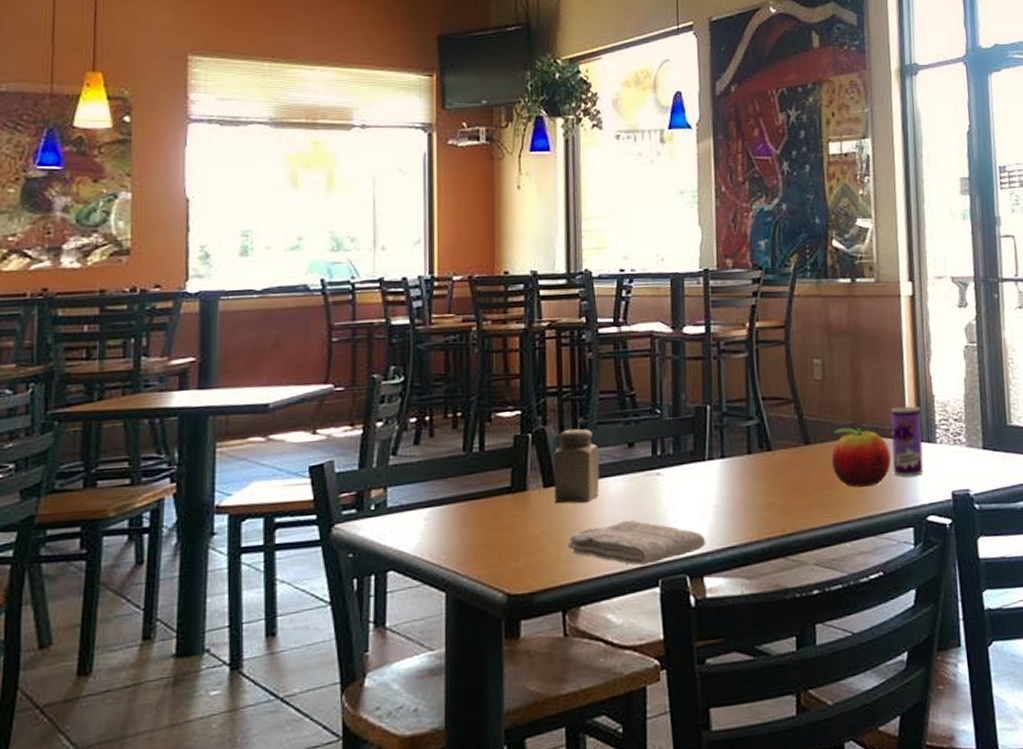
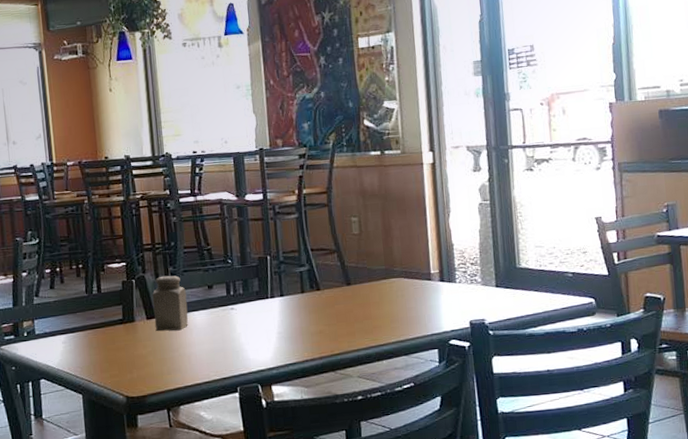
washcloth: present [567,519,706,566] -> none [167,343,272,377]
fruit: present [831,427,891,488] -> none [369,271,418,318]
beverage can: present [890,406,924,477] -> none [417,253,446,309]

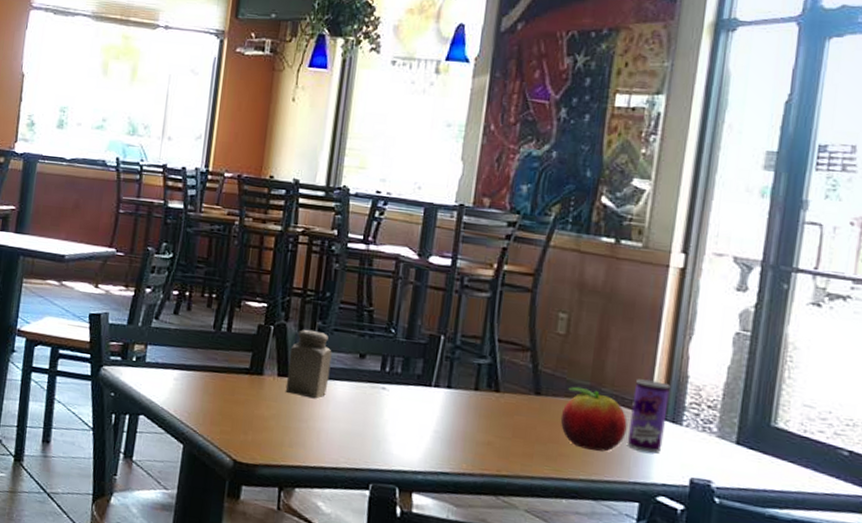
fruit: none [369,271,418,318] -> present [560,386,628,452]
beverage can: none [417,253,446,309] -> present [626,379,670,453]

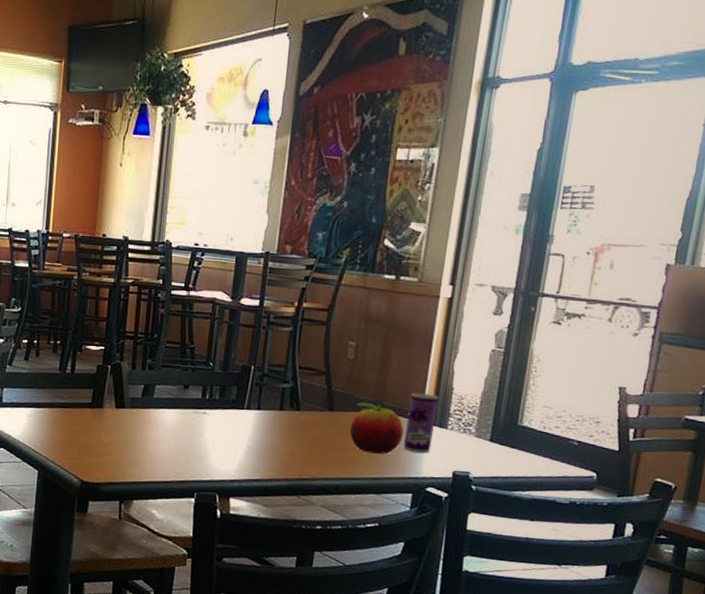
salt shaker: present [285,329,332,399] -> none [122,367,161,425]

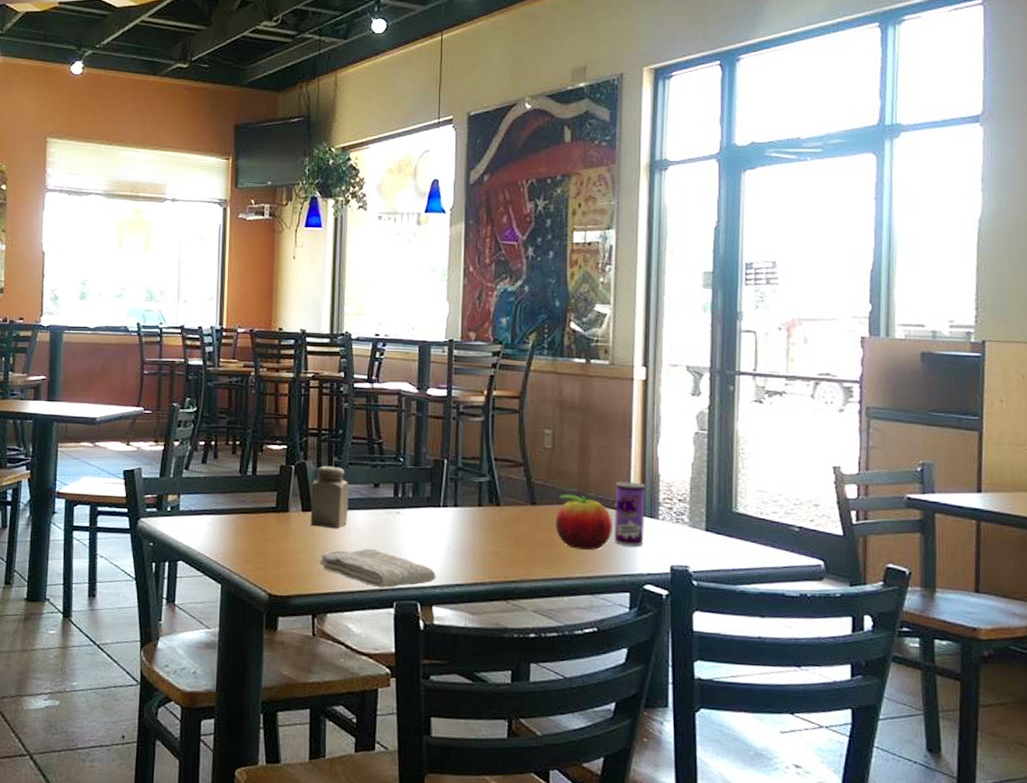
salt shaker: none [122,367,161,425] -> present [310,465,349,529]
washcloth: none [128,443,236,480] -> present [319,548,436,588]

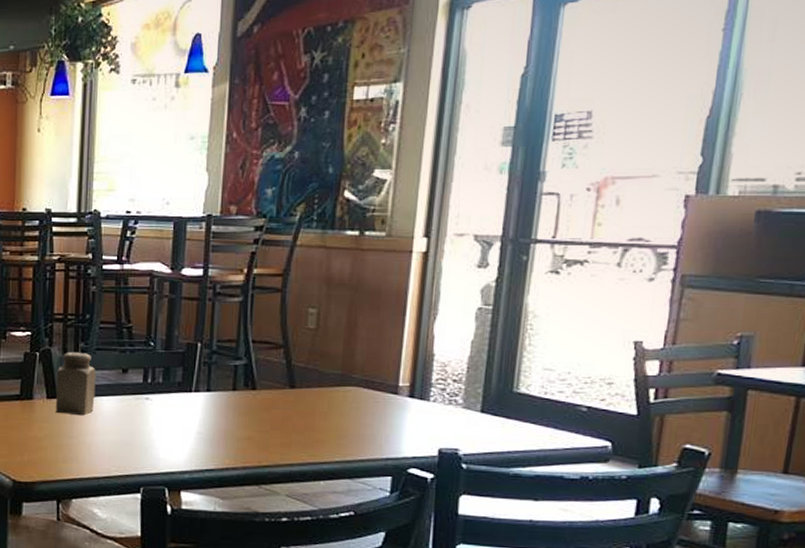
washcloth: present [319,548,436,588] -> none [64,434,186,474]
fruit: present [555,493,612,550] -> none [314,376,378,433]
beverage can: present [614,482,645,547] -> none [378,362,417,430]

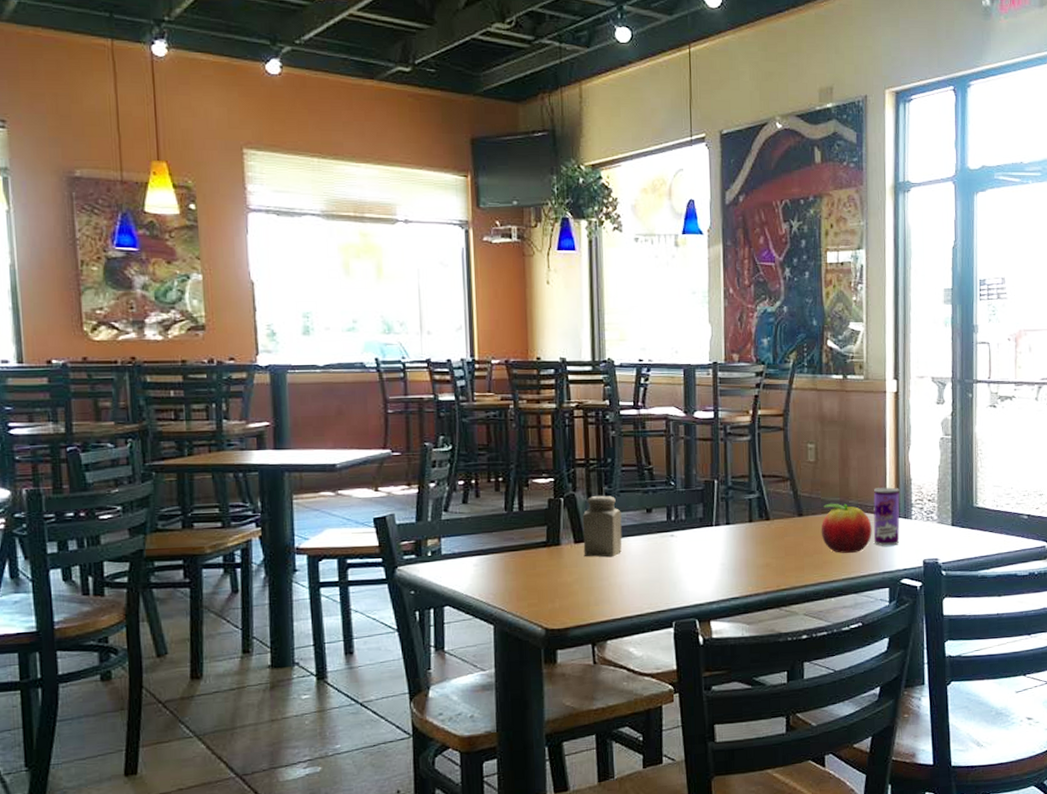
fruit: none [314,376,378,433] -> present [821,503,872,553]
beverage can: none [378,362,417,430] -> present [873,487,900,546]

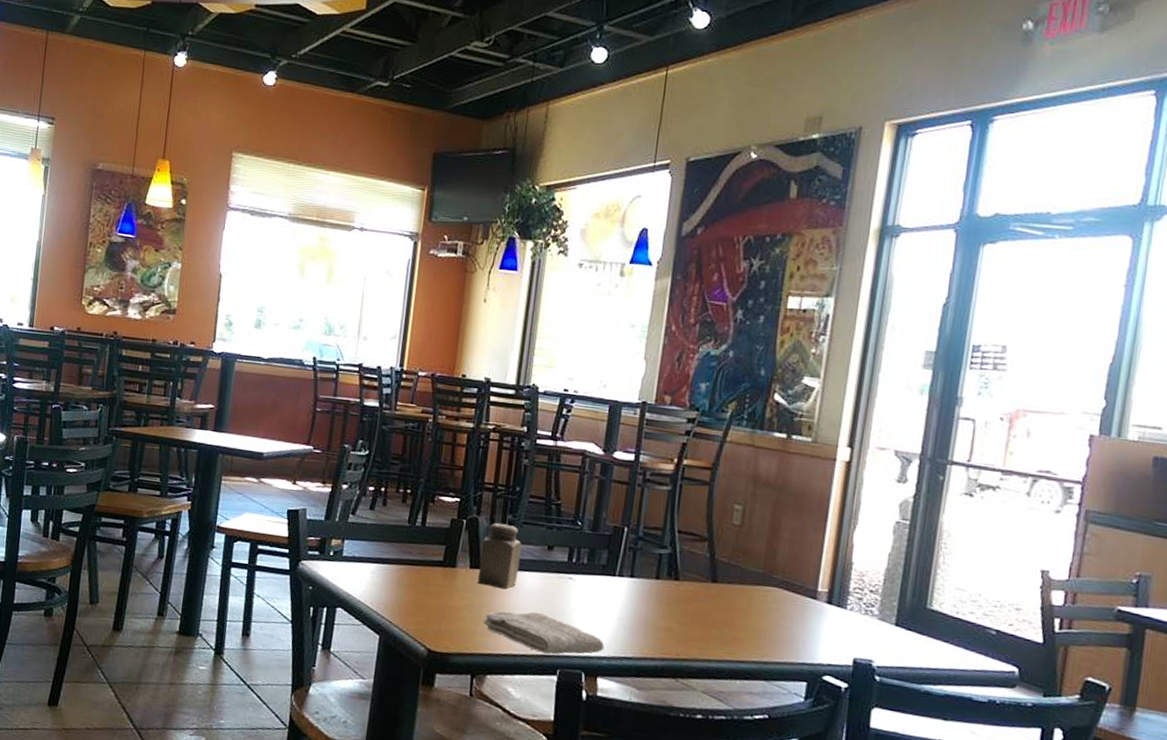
washcloth: none [595,572,713,610] -> present [483,611,605,655]
fruit: present [821,503,872,553] -> none [735,573,797,635]
beverage can: present [873,487,900,546] -> none [796,566,836,636]

